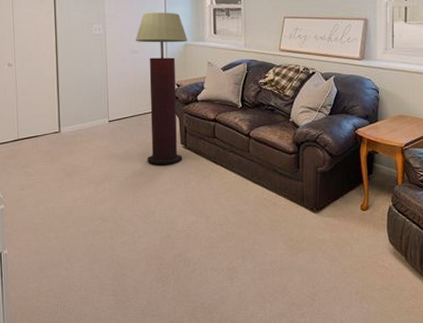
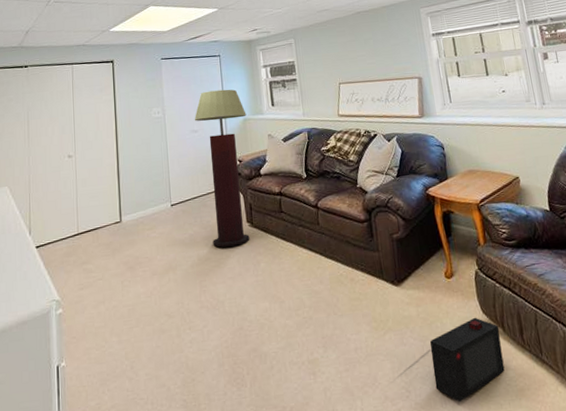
speaker: none [338,245,402,313] -> present [429,317,505,403]

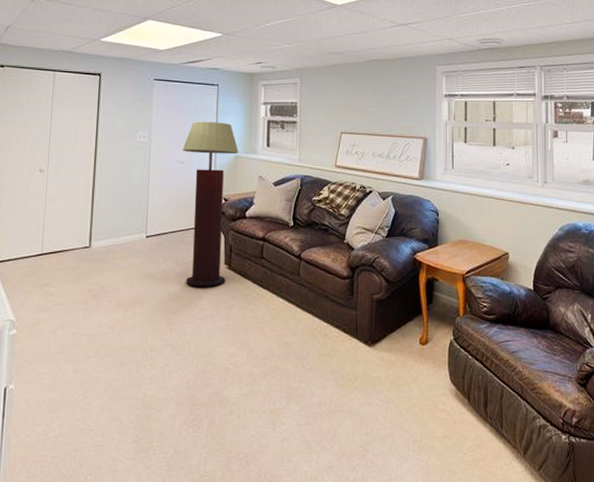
speaker: present [429,317,505,403] -> none [393,385,465,466]

